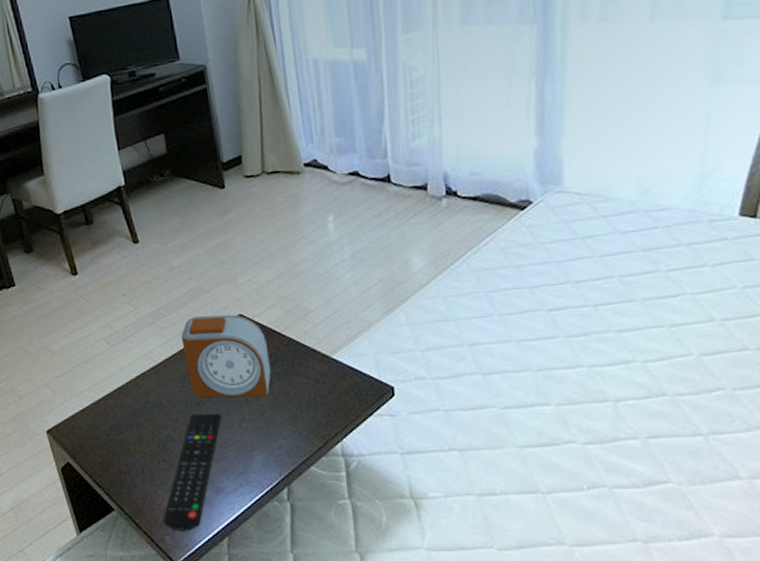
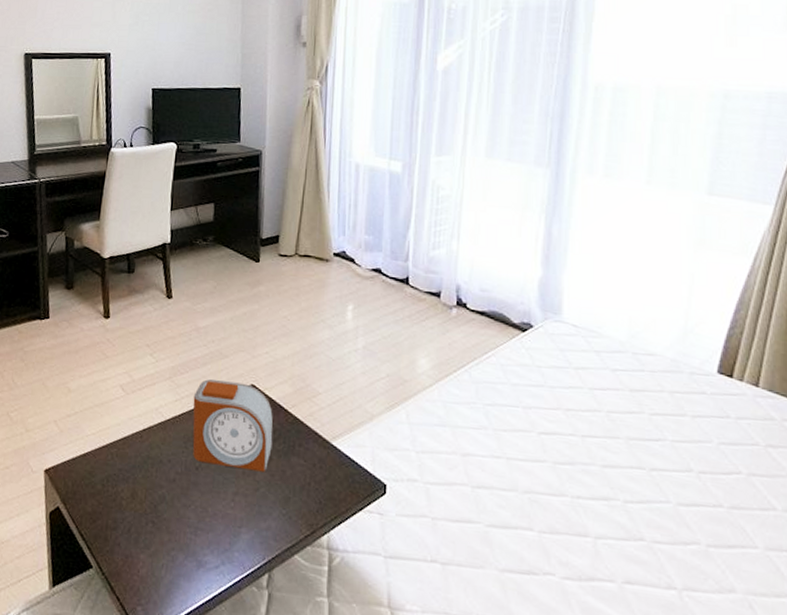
remote control: present [162,413,221,531] -> none [138,477,217,605]

